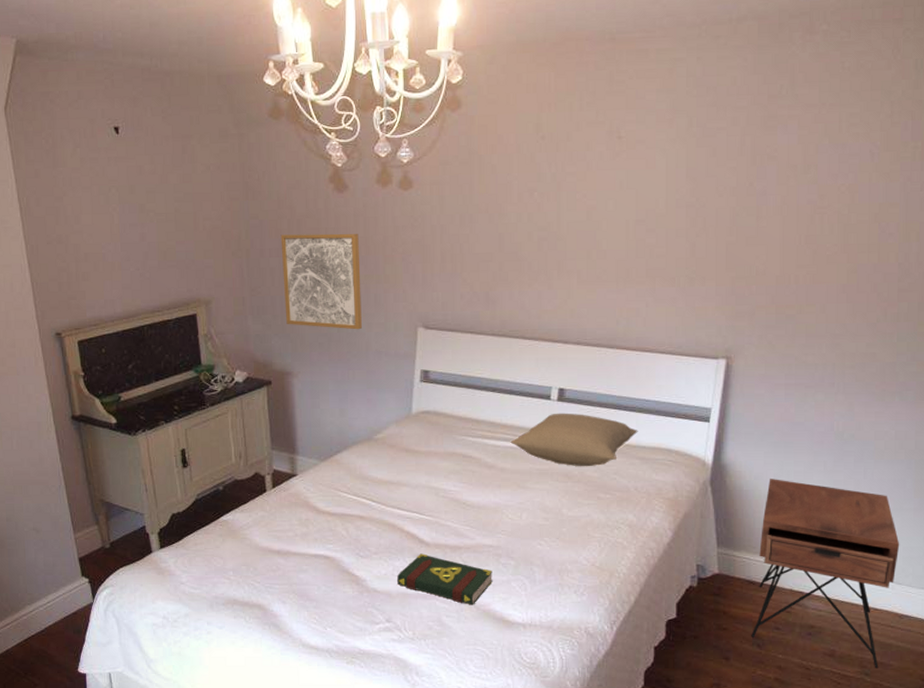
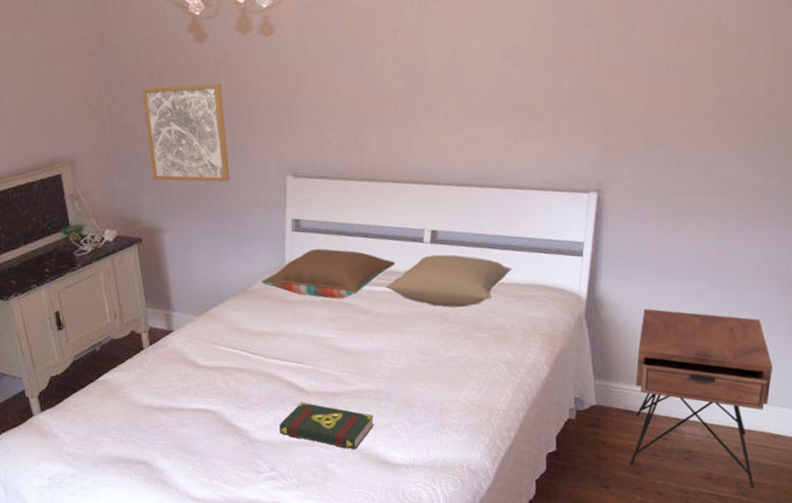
pillow: none [387,401,522,452] -> present [262,249,396,299]

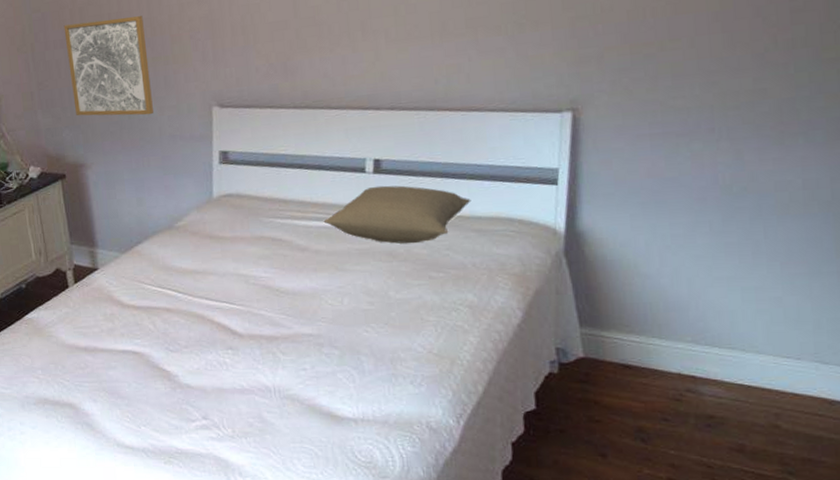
pillow: present [262,249,396,299] -> none [188,181,335,235]
book: present [279,402,374,450] -> none [211,345,316,400]
nightstand: present [630,309,773,488] -> none [632,245,822,466]

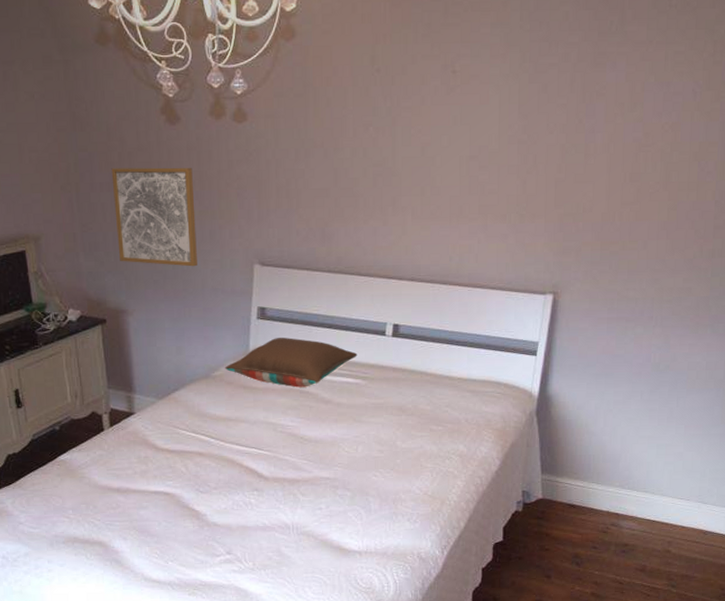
pillow: none [188,181,335,235] -> present [225,338,358,388]
pillow: present [323,185,471,244] -> none [346,348,469,401]

